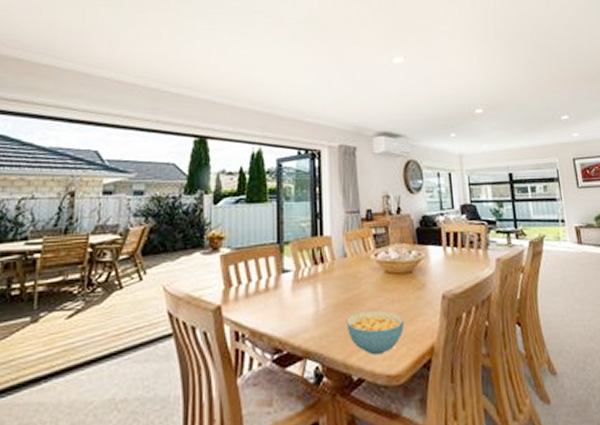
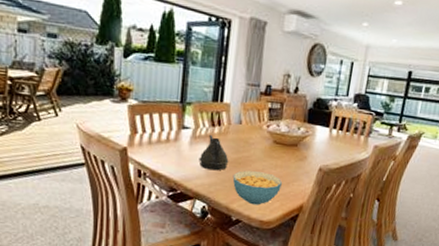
teapot: none [304,275,339,319] -> present [198,135,229,171]

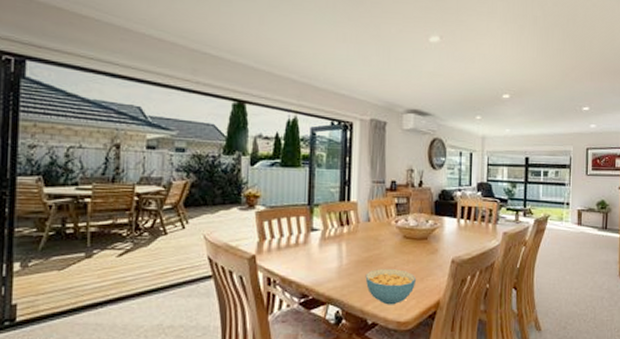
teapot: present [198,135,229,171] -> none [329,235,360,272]

